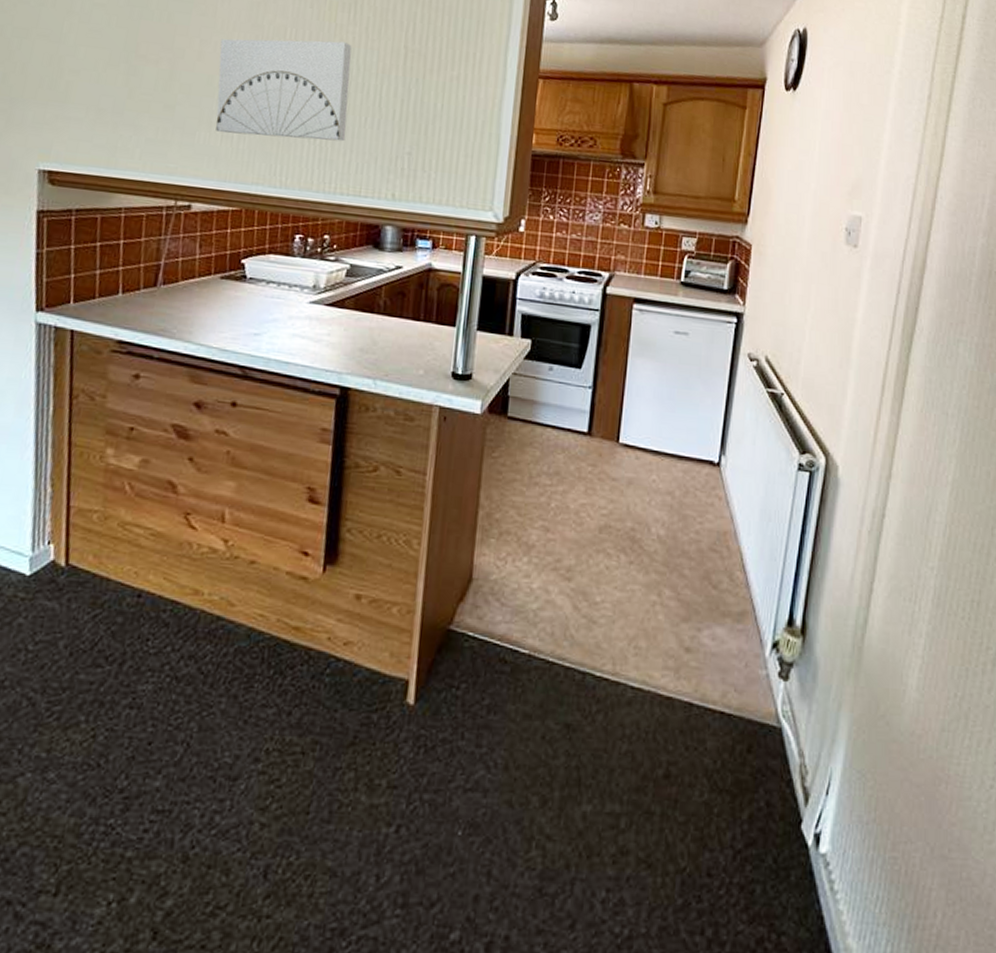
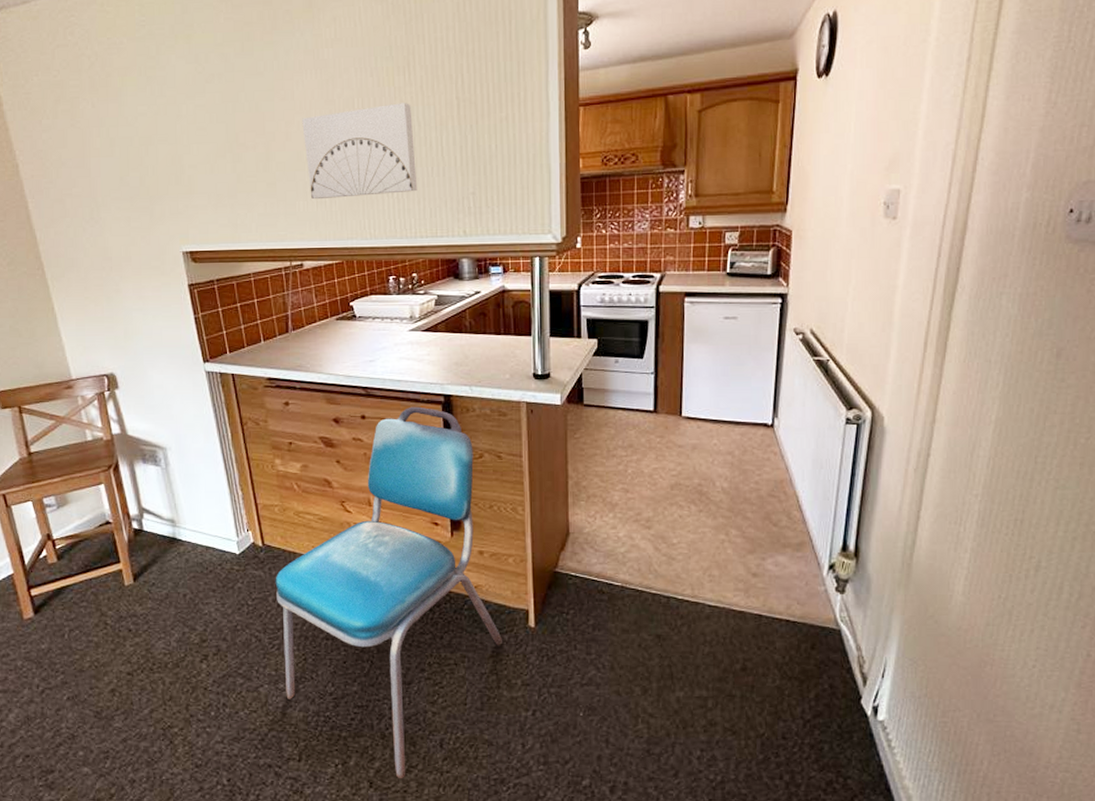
dining chair: none [55,397,371,925] -> present [275,406,503,778]

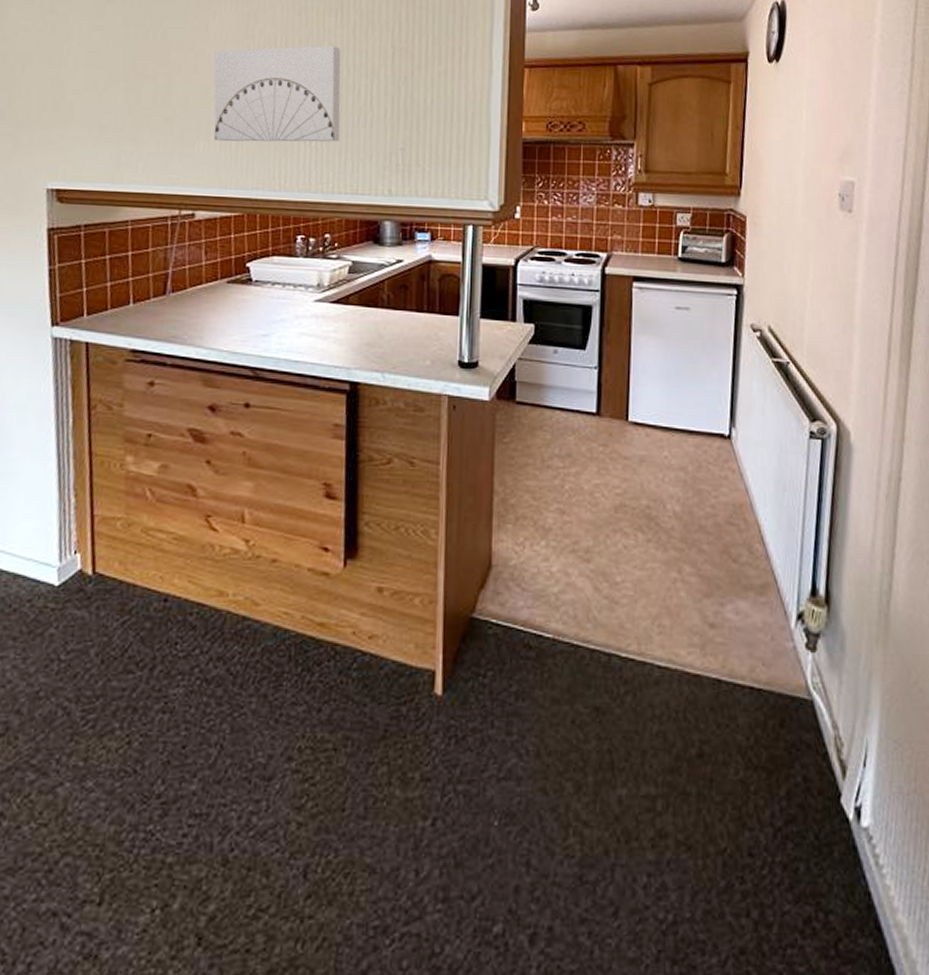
dining chair: present [275,406,503,778] -> none [94,394,400,929]

